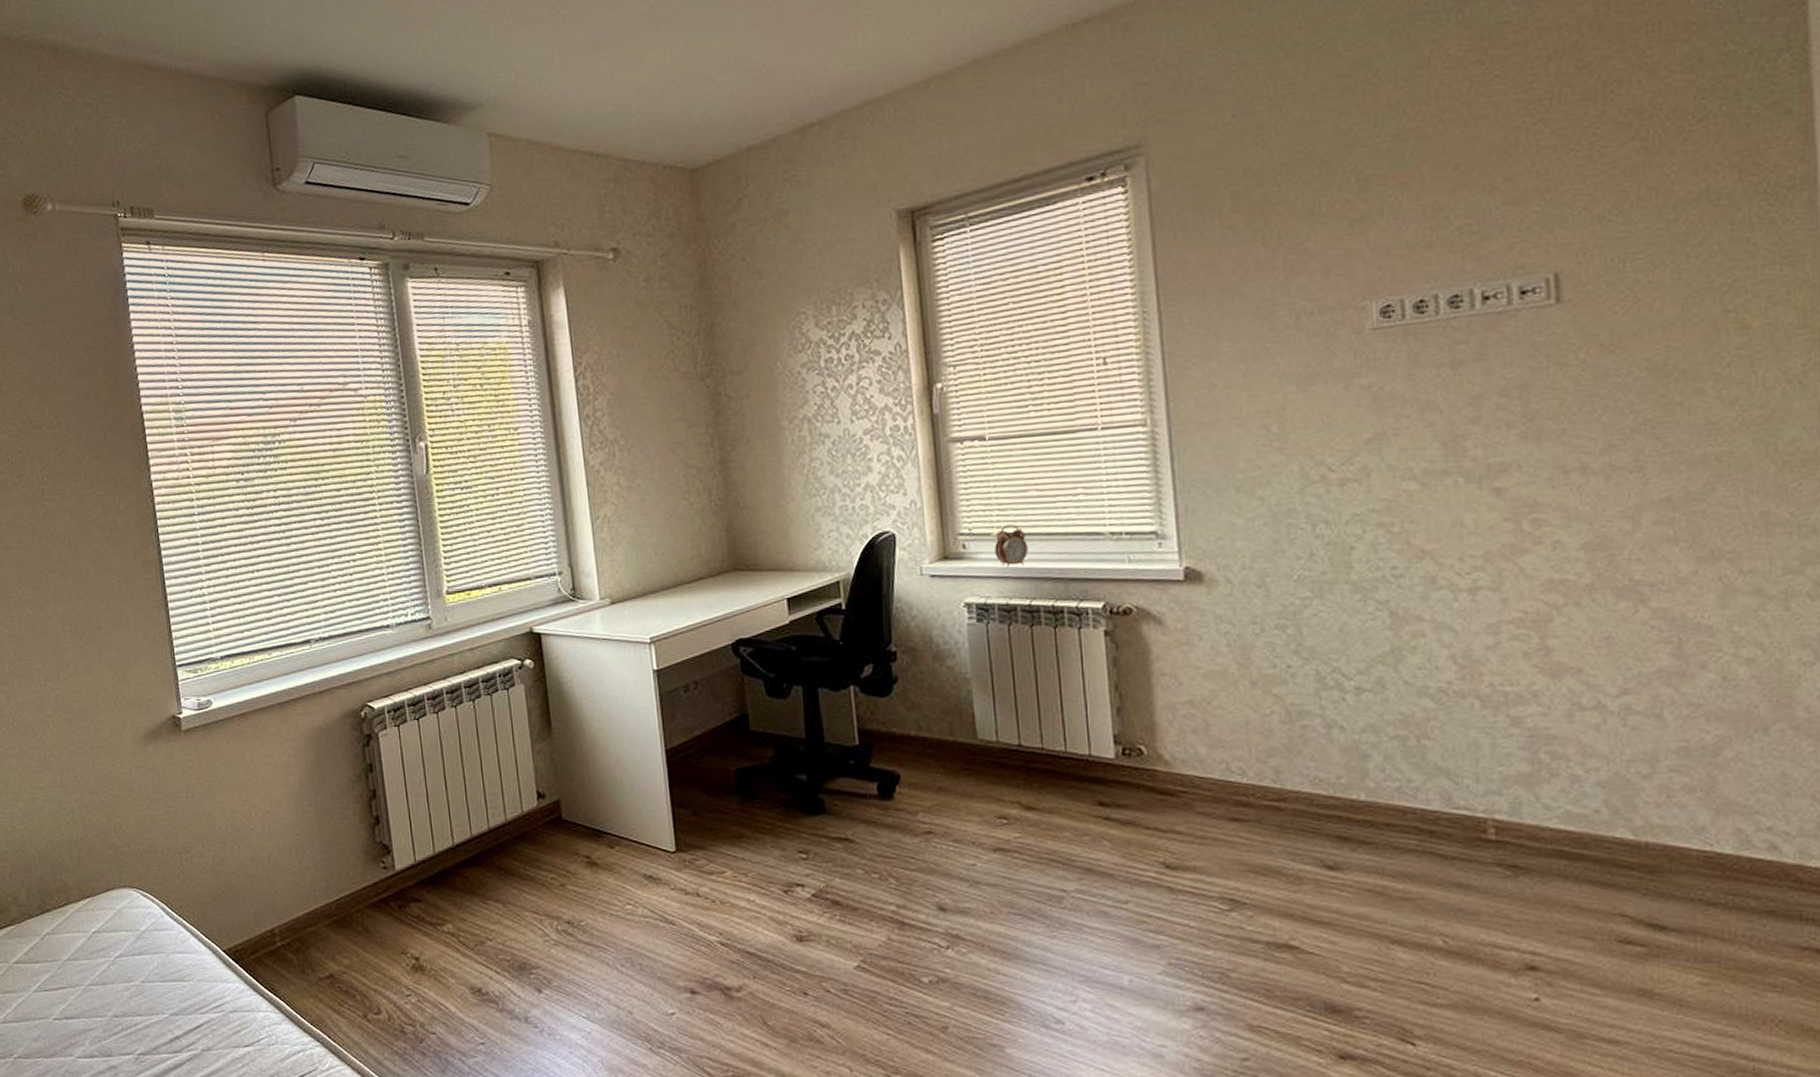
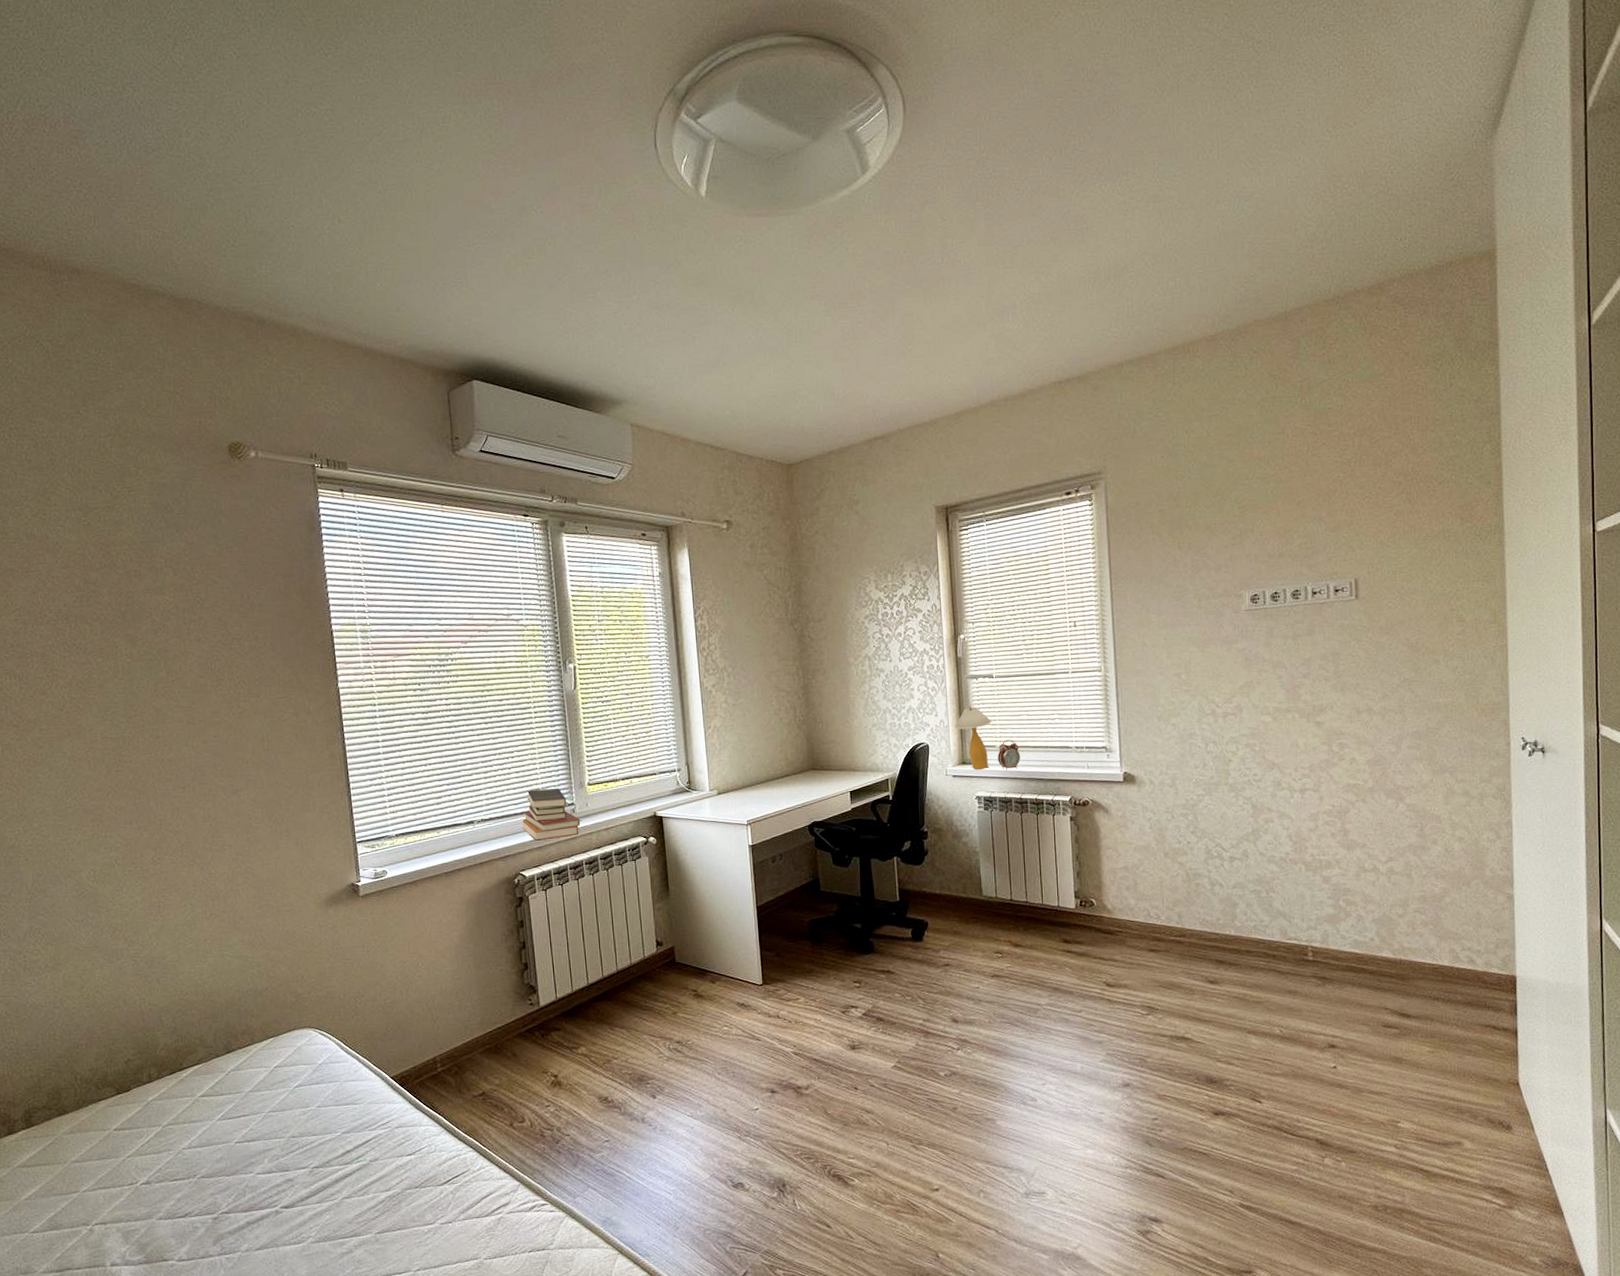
books: none [366,599,439,664] -> present [520,788,581,841]
table lamp: none [930,476,985,568] -> present [954,703,992,771]

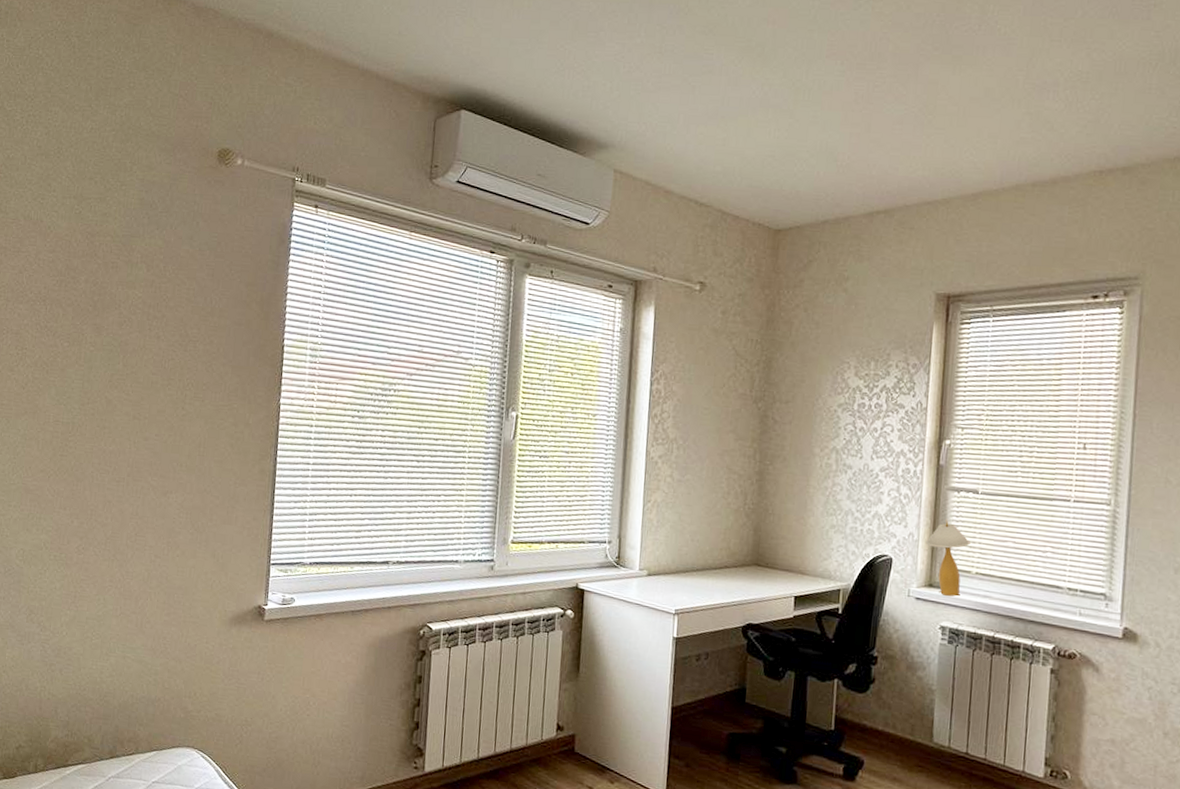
books: present [520,788,581,841] -> none [435,538,498,594]
alarm clock: present [998,739,1020,770] -> none [971,567,999,603]

